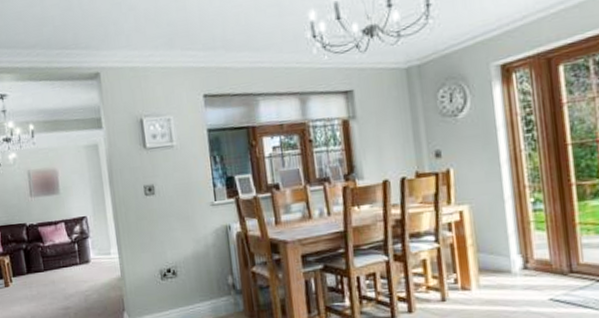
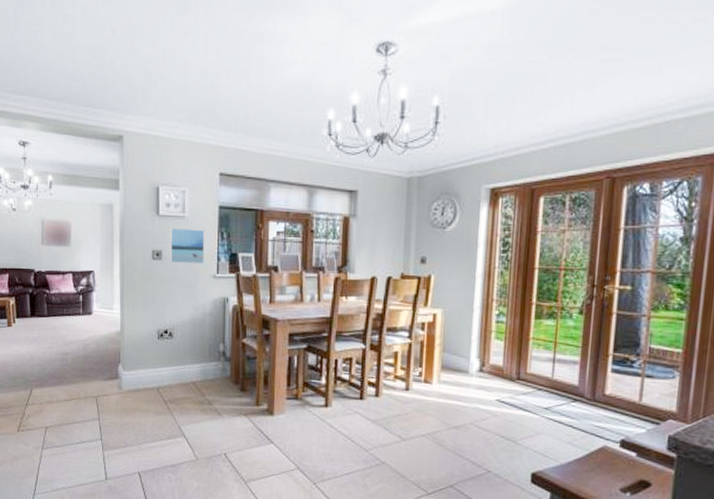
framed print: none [159,156,200,197] -> present [169,227,205,265]

